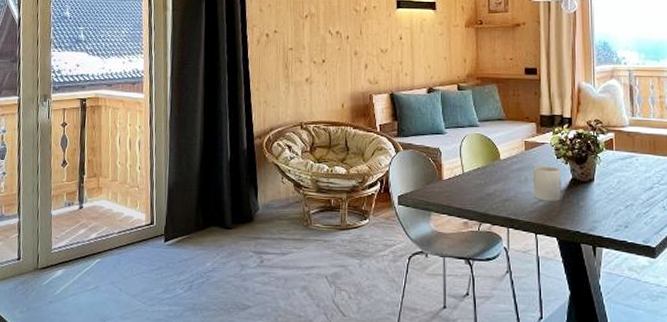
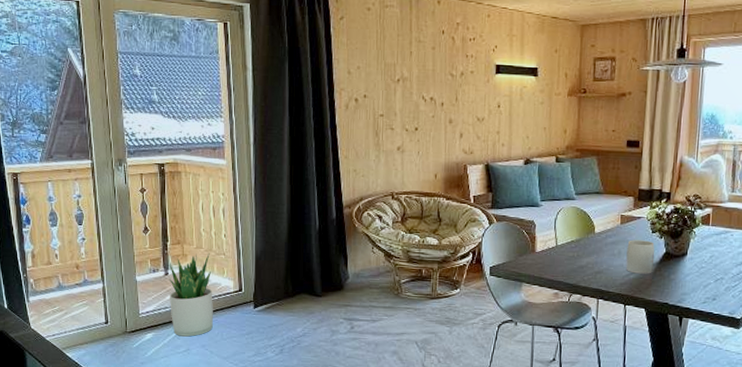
planter: none [82,185,125,273] -> present [169,253,213,337]

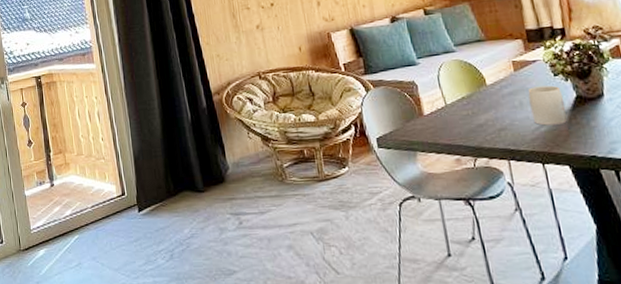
planter: present [169,253,213,337] -> none [54,159,101,250]

